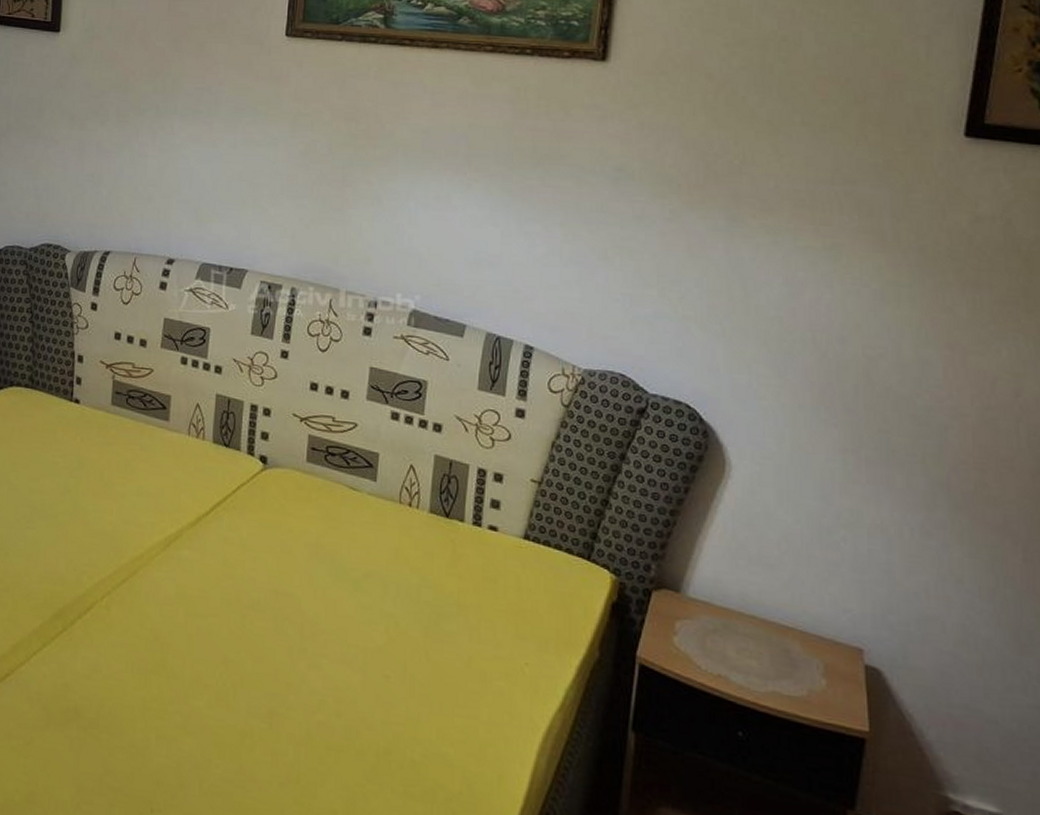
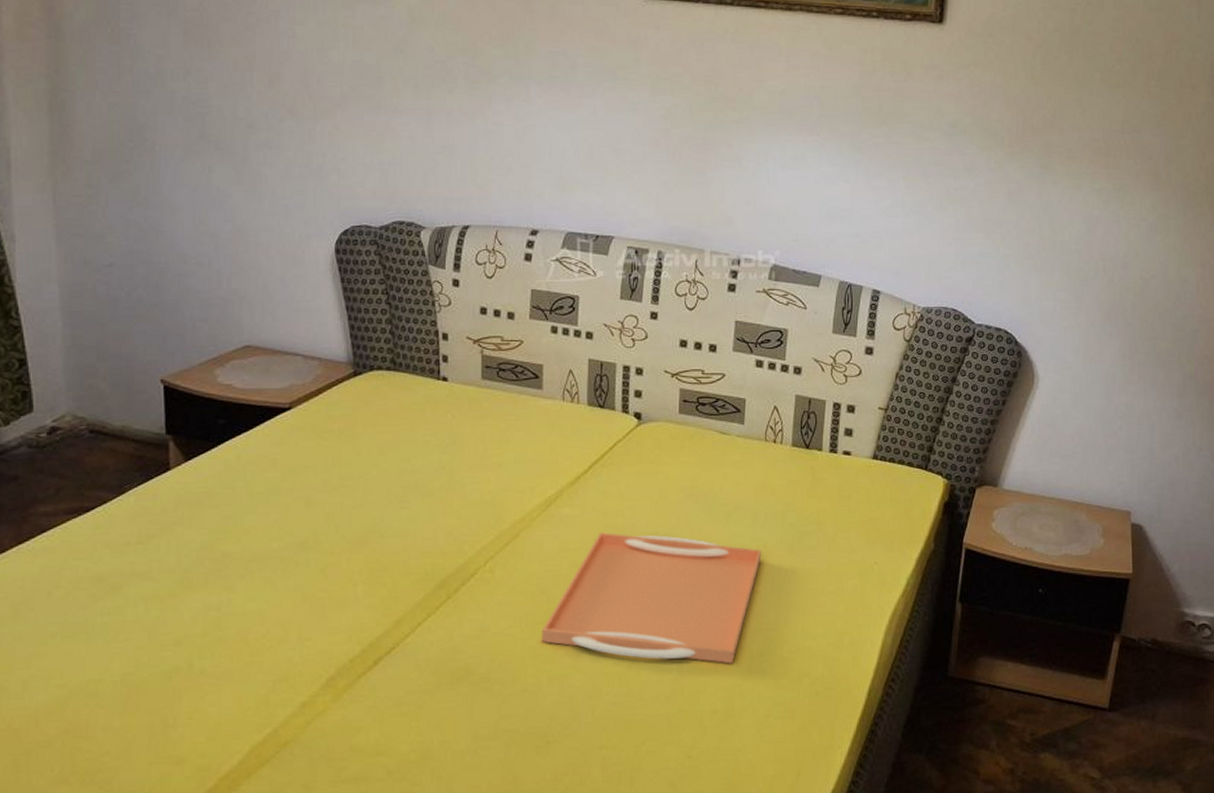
serving tray: none [152,581,393,758] -> present [541,532,762,664]

